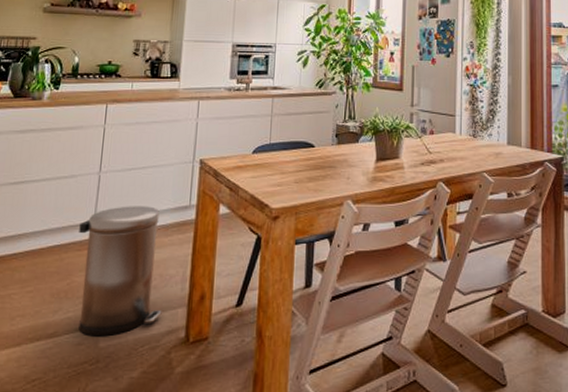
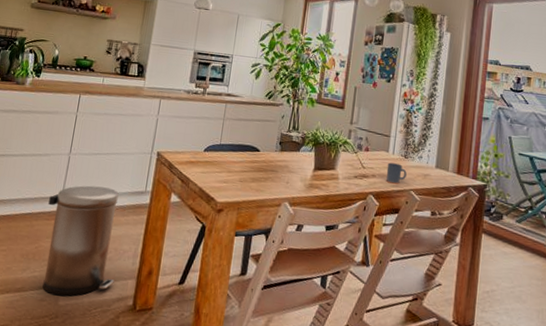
mug: none [455,144,477,167] -> present [386,162,407,184]

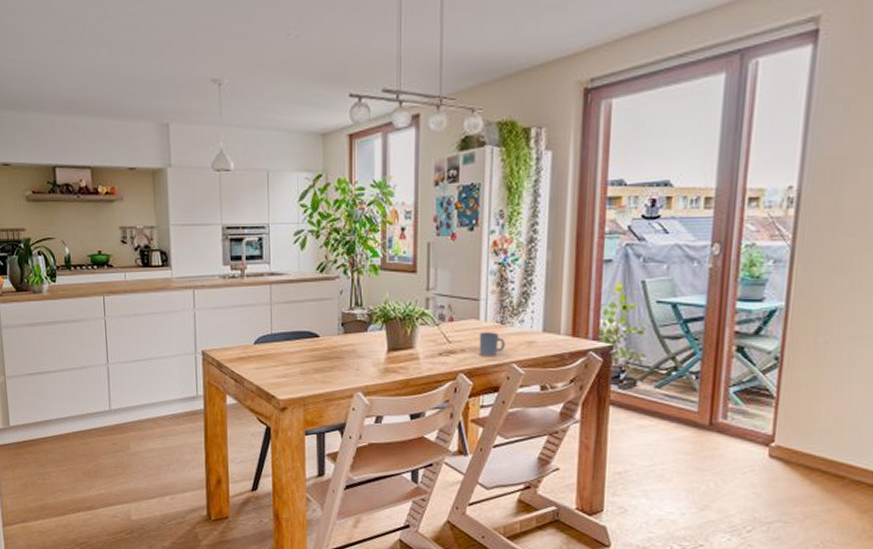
pedal bin: present [42,185,119,297] -> none [97,396,183,512]

